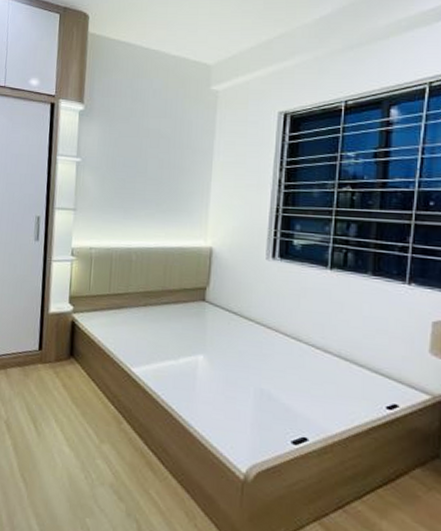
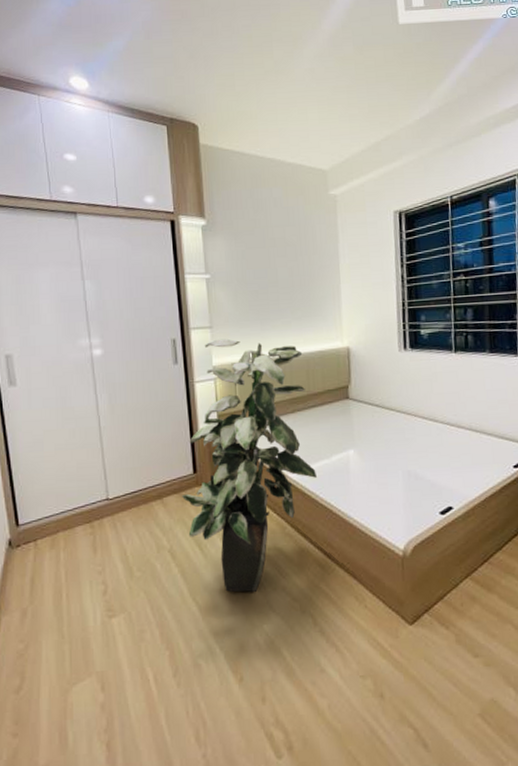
indoor plant: none [24,221,163,482] -> present [181,338,317,592]

